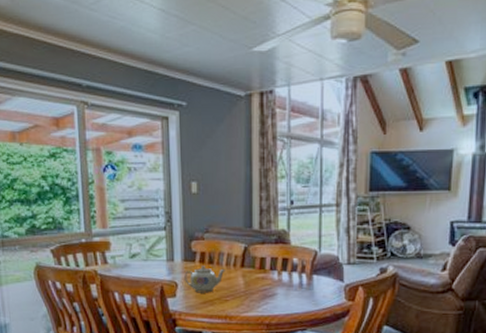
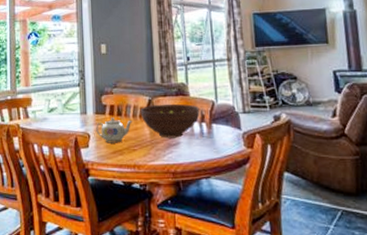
fruit bowl: none [234,252,300,289] -> present [140,103,200,138]

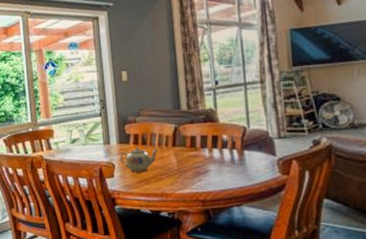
fruit bowl: present [140,103,200,138] -> none [166,130,230,167]

